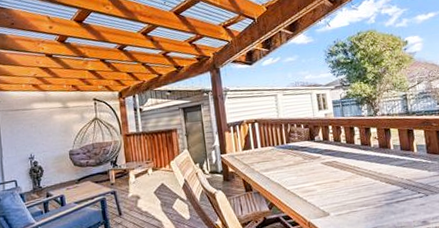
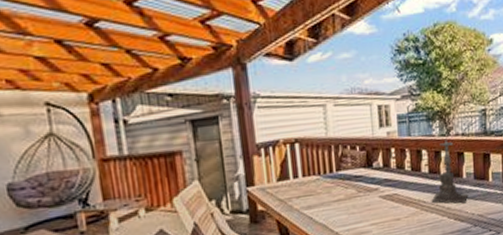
candle holder: none [364,118,397,170] -> present [431,138,469,204]

